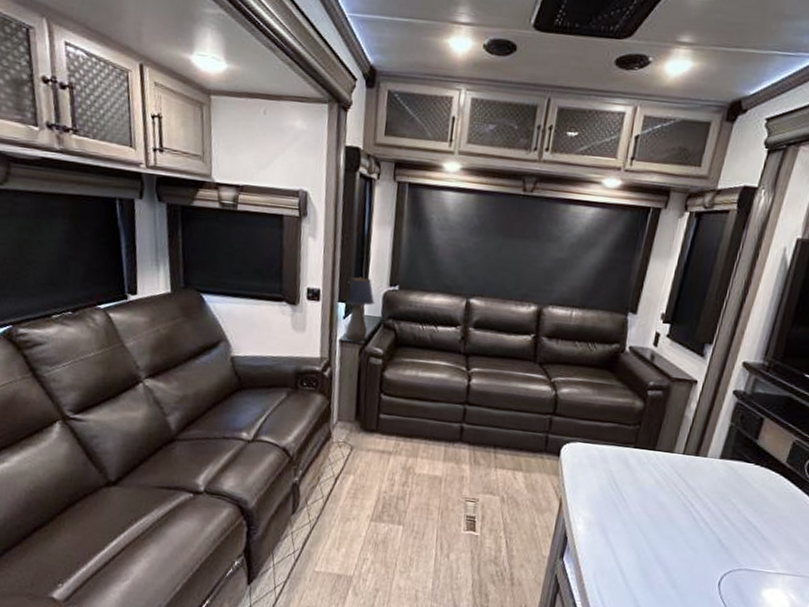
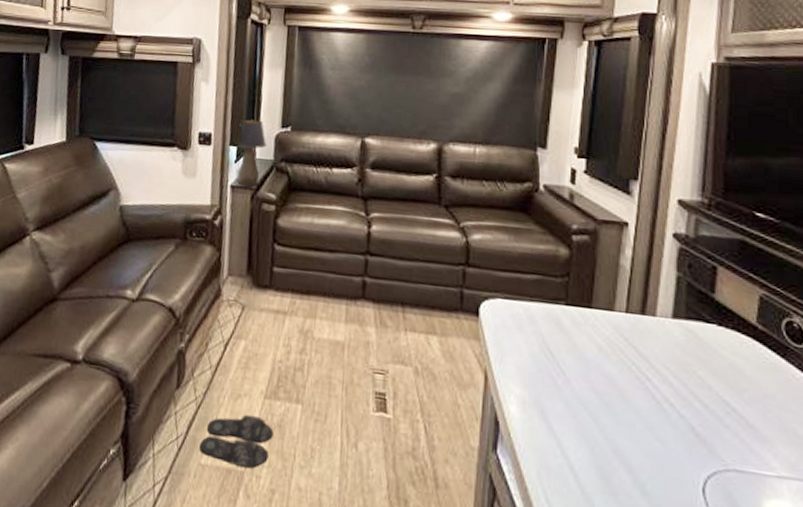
slippers: none [314,533,378,574] -> present [199,414,274,469]

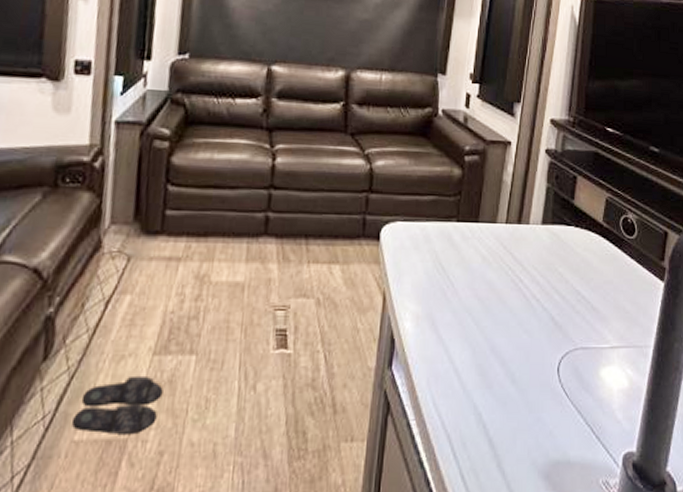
table lamp: present [234,119,267,187] -> none [120,44,160,122]

